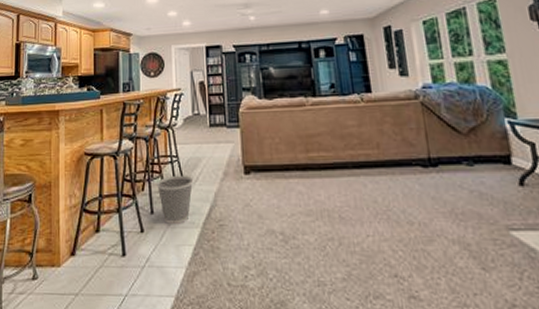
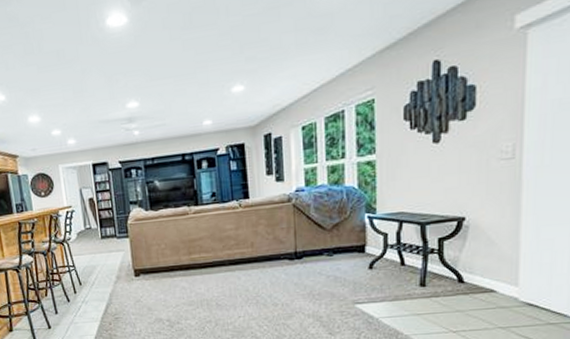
wastebasket: present [157,175,194,225] -> none [58,281,91,321]

